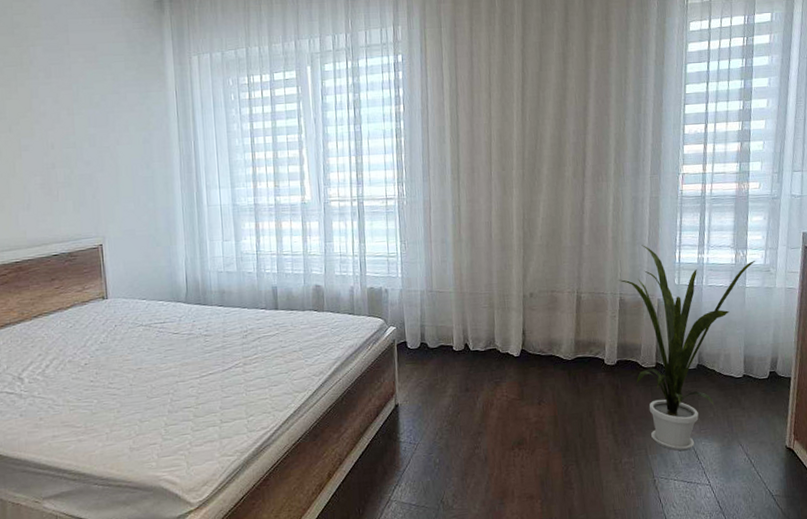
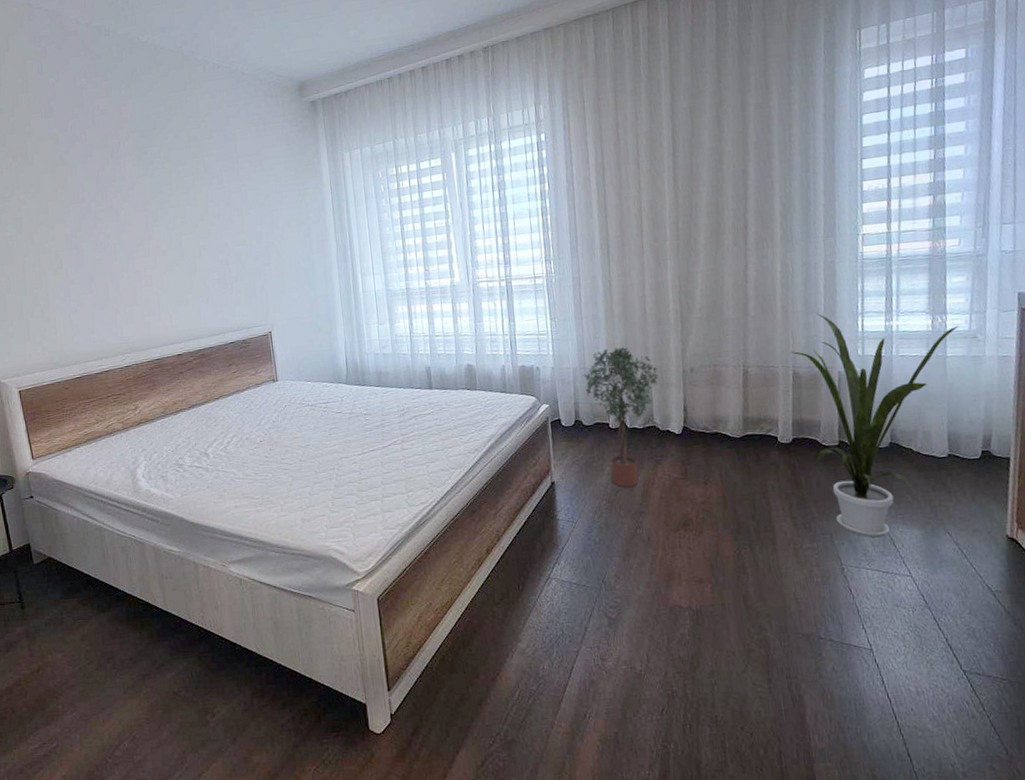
potted tree: none [429,270,501,409] -> present [582,346,659,487]

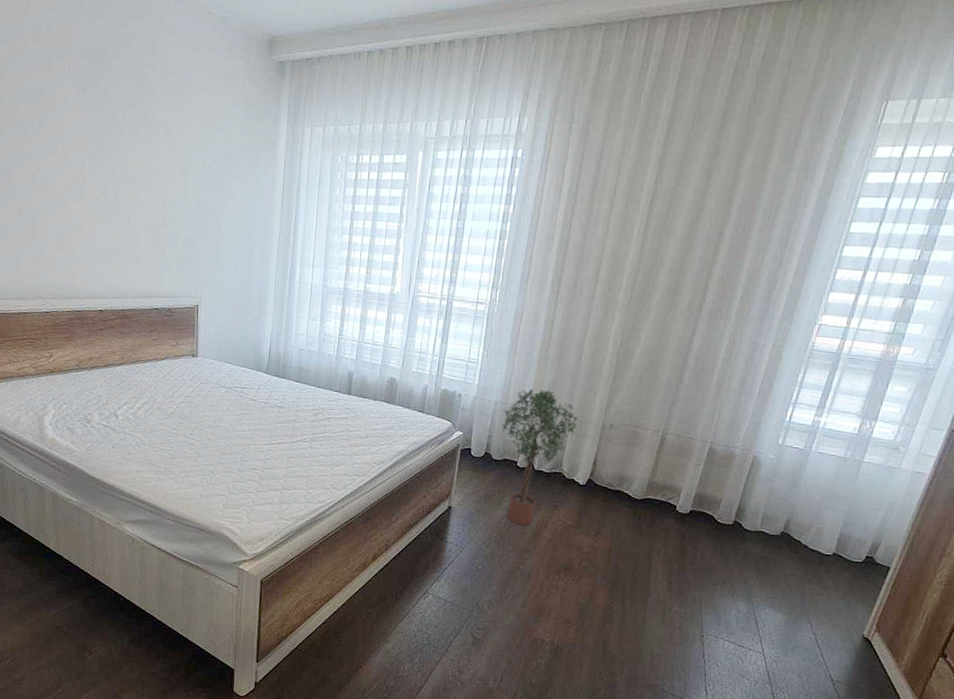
house plant: present [790,313,960,538] -> none [706,395,886,615]

